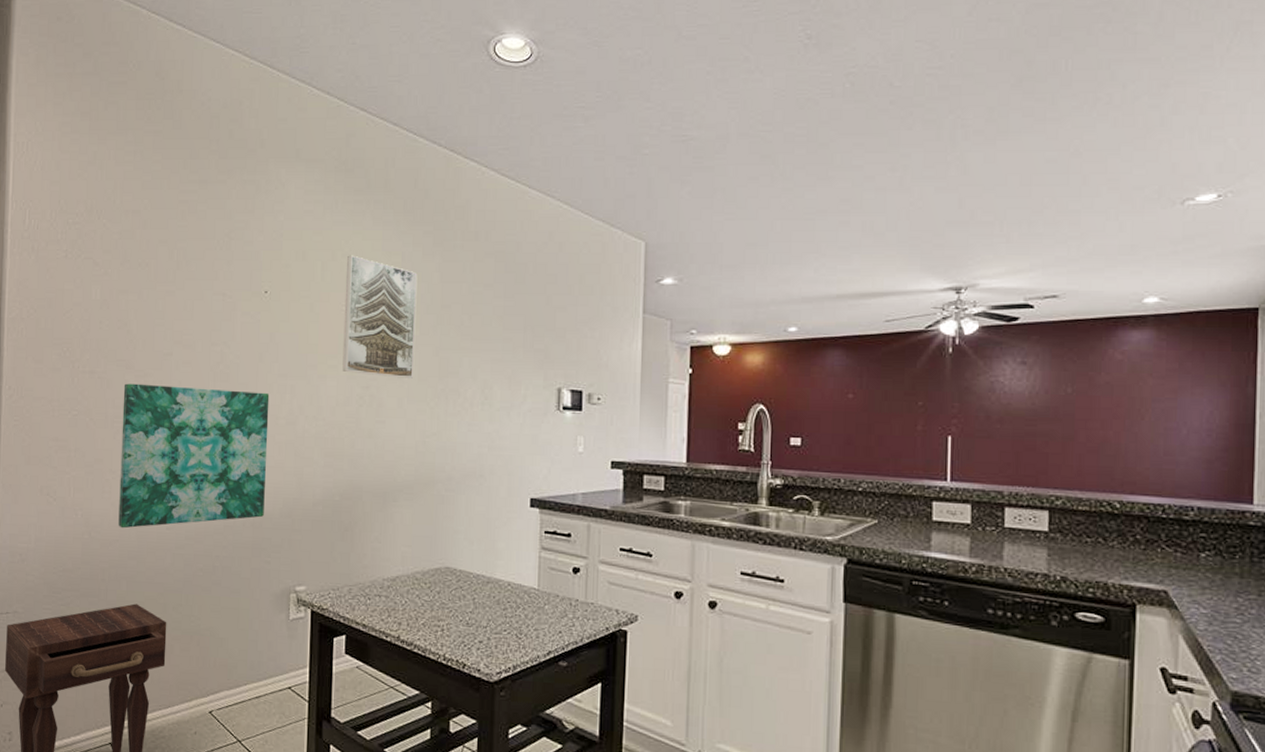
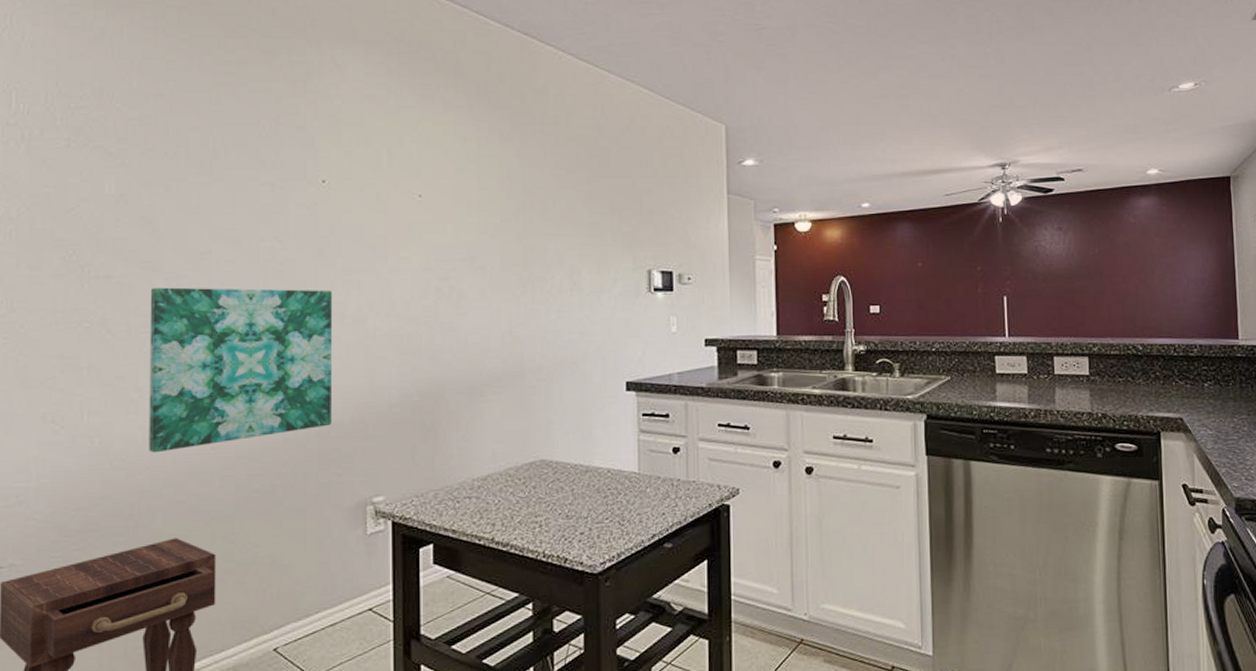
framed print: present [342,255,418,378] -> none [416,141,496,267]

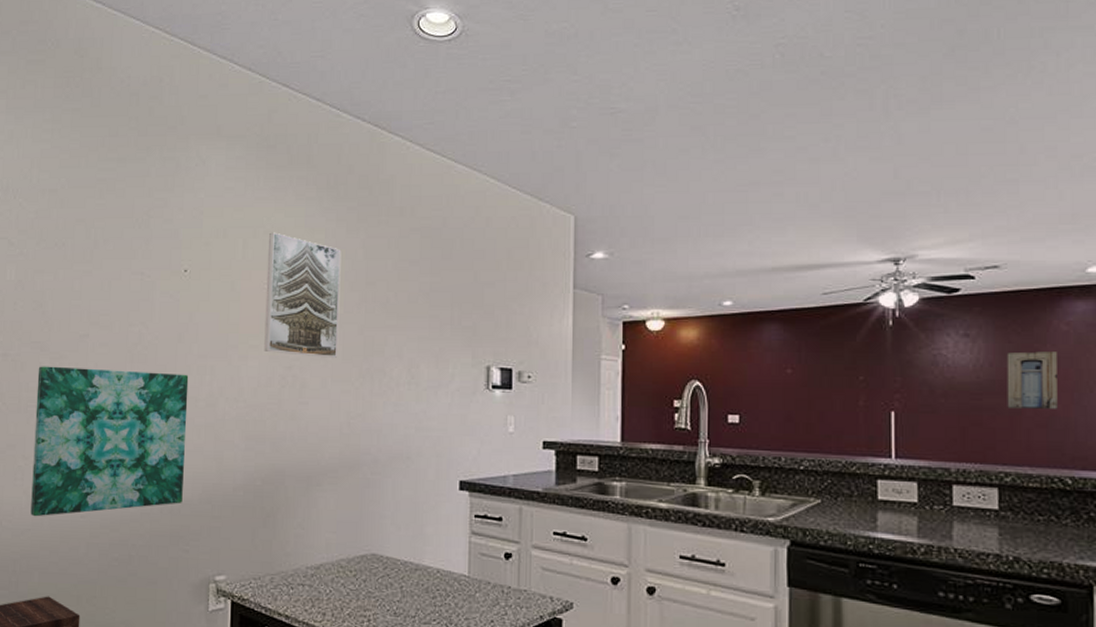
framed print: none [416,141,496,267] -> present [264,232,341,358]
wall art: none [1091,240,1130,289] -> present [1007,351,1058,409]

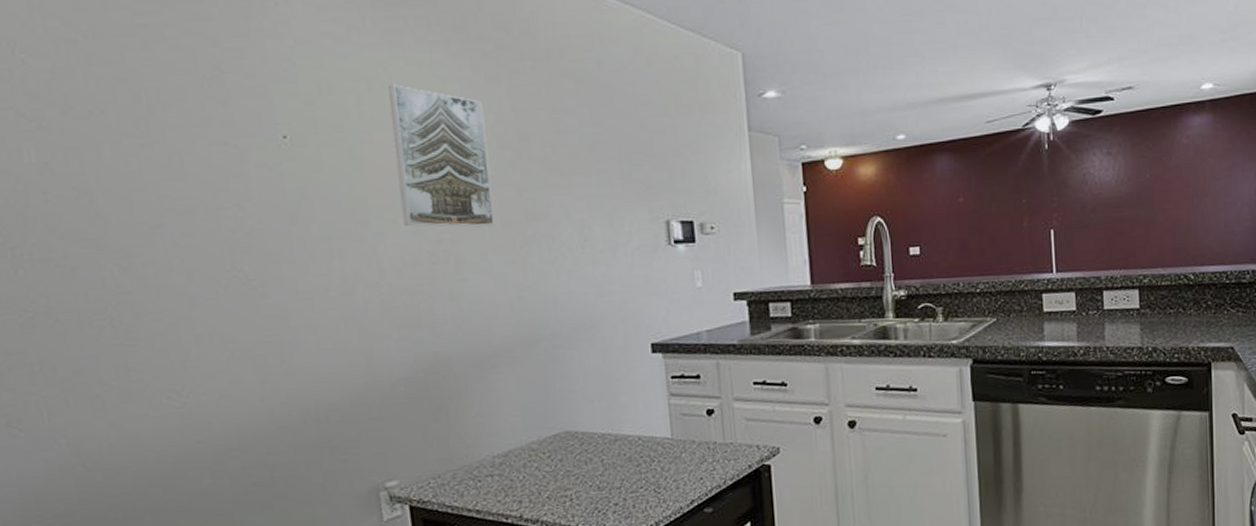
wall art: present [30,366,189,517] -> none [98,261,329,452]
wall art: present [1007,351,1058,409] -> none [1141,163,1182,217]

